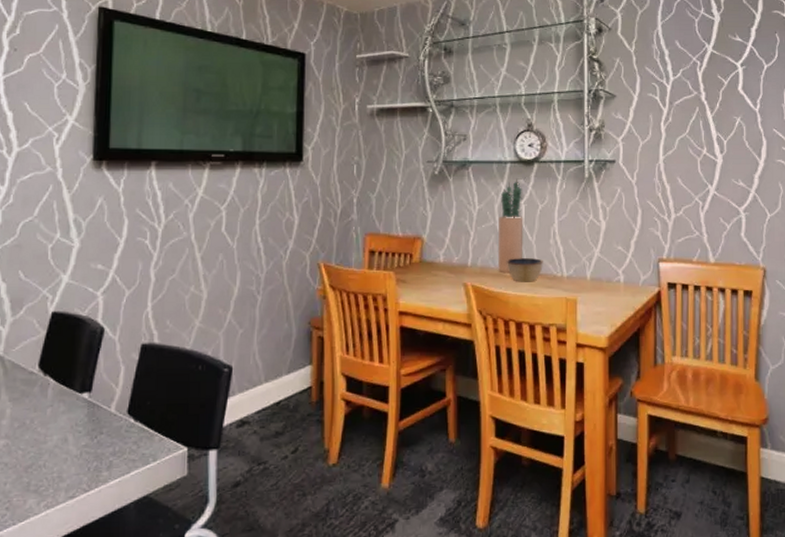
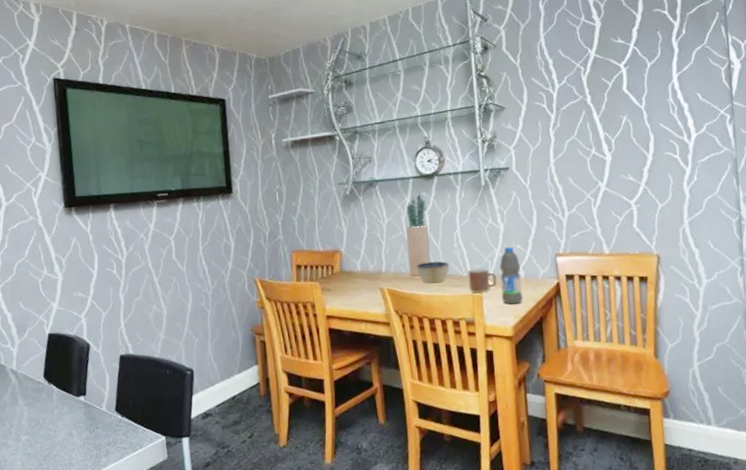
mug: none [563,269,593,297] -> present [468,268,497,294]
water bottle: none [597,247,620,312] -> present [499,246,523,304]

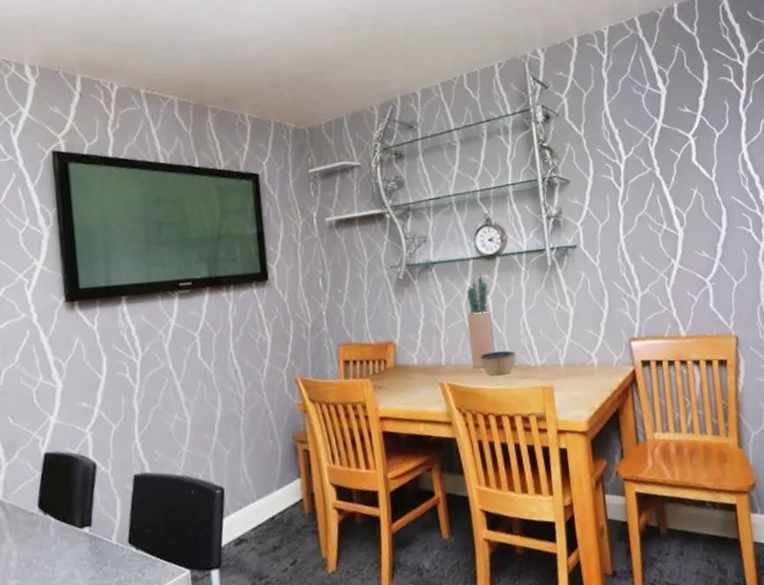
mug: present [468,268,497,294] -> none [536,357,568,385]
water bottle: present [499,246,523,304] -> none [570,331,597,396]

